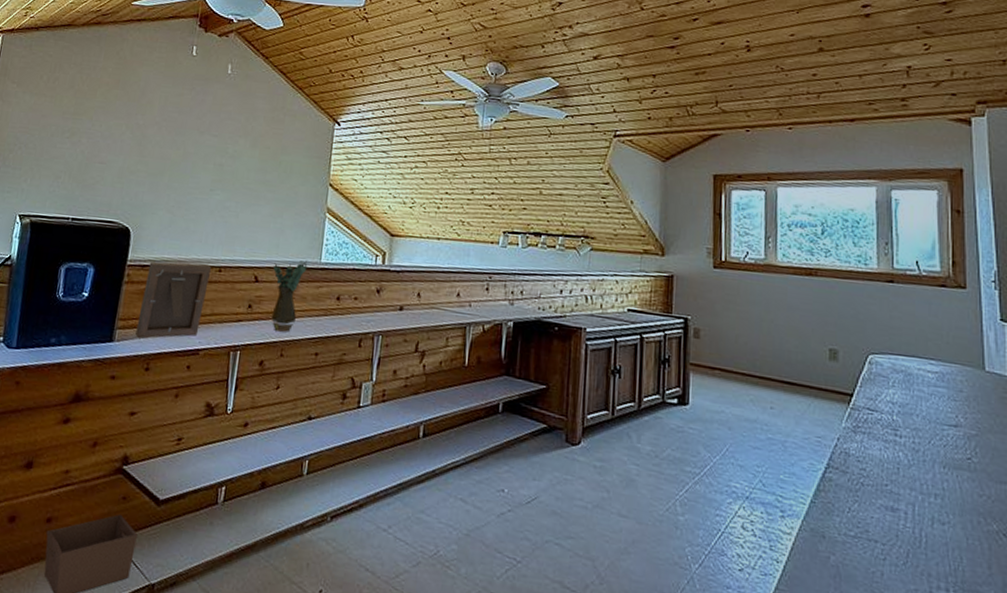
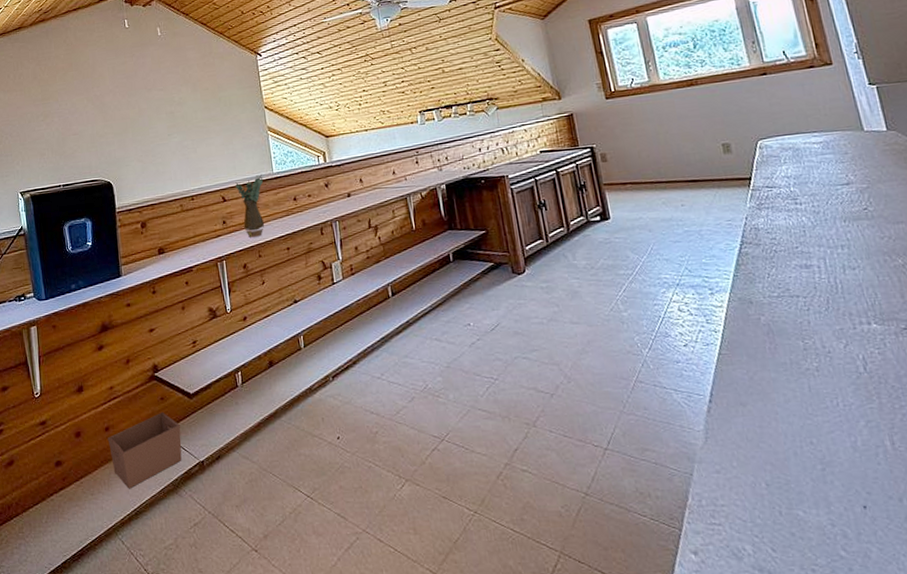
picture frame: present [135,261,212,339] -> none [134,196,188,269]

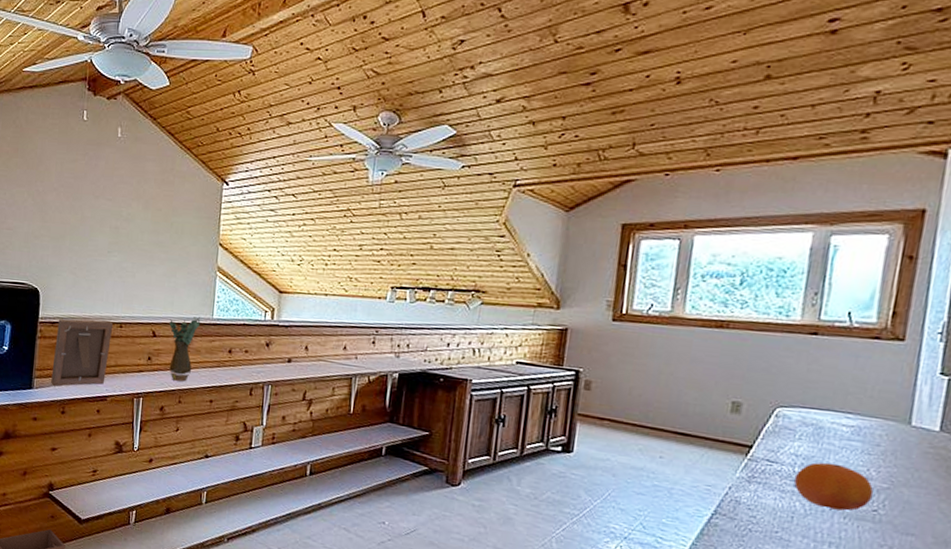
picture frame: none [134,196,188,269] -> present [51,318,114,386]
fruit: none [793,176,860,217] -> present [793,462,874,512]

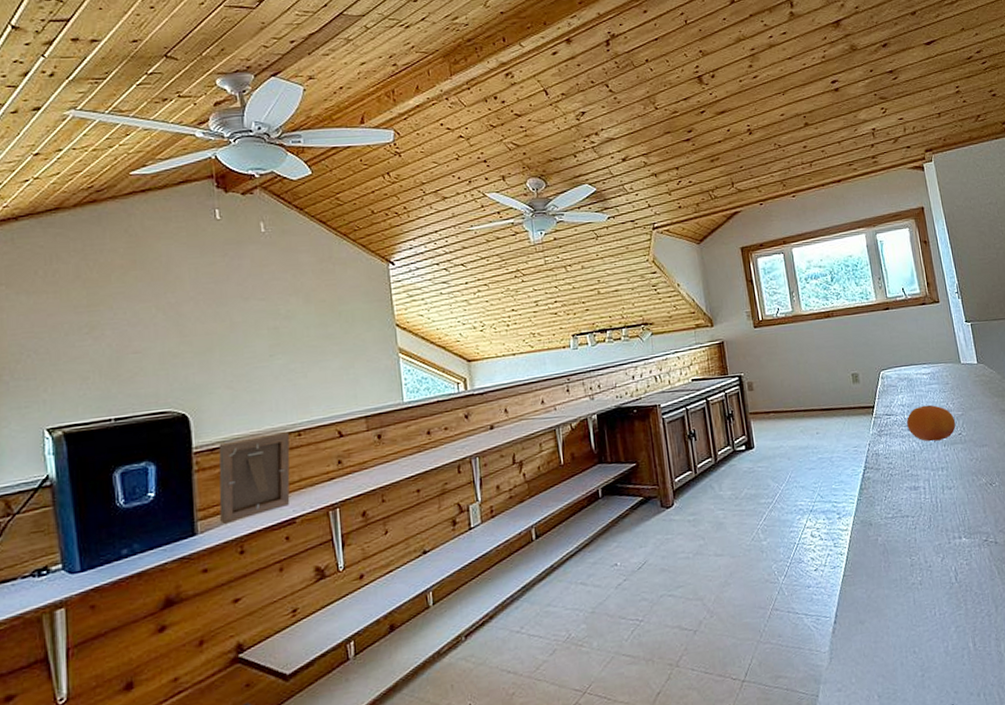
vase: present [169,316,201,382] -> none [356,403,391,480]

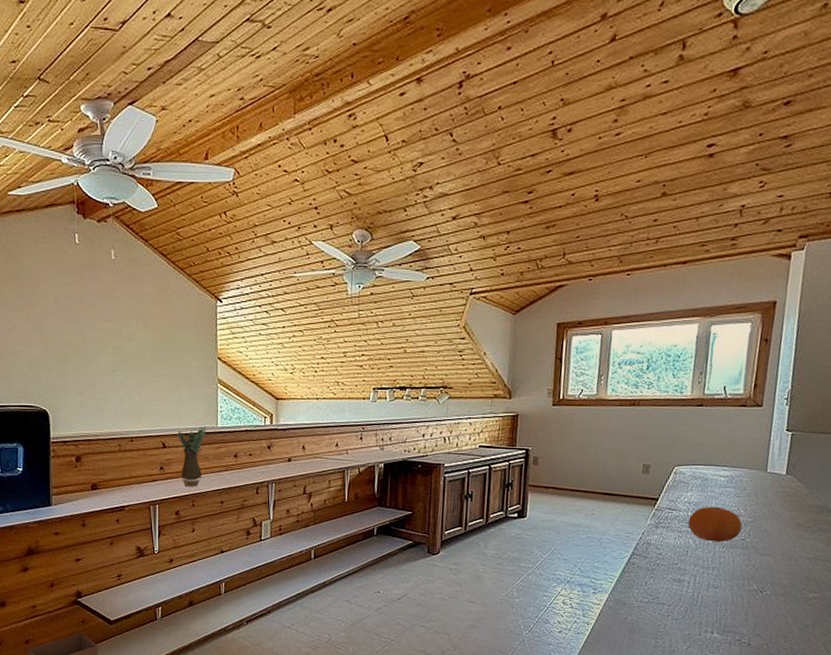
picture frame: present [219,431,290,524] -> none [68,435,125,501]
vase: none [356,403,391,480] -> present [178,426,207,488]

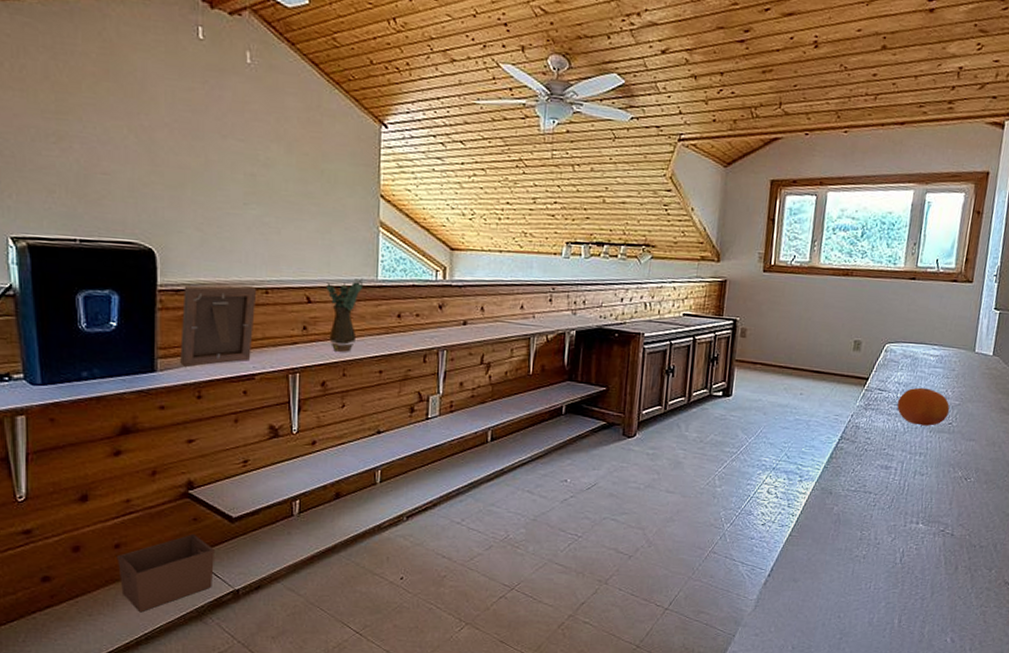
picture frame: none [68,435,125,501] -> present [180,285,257,367]

